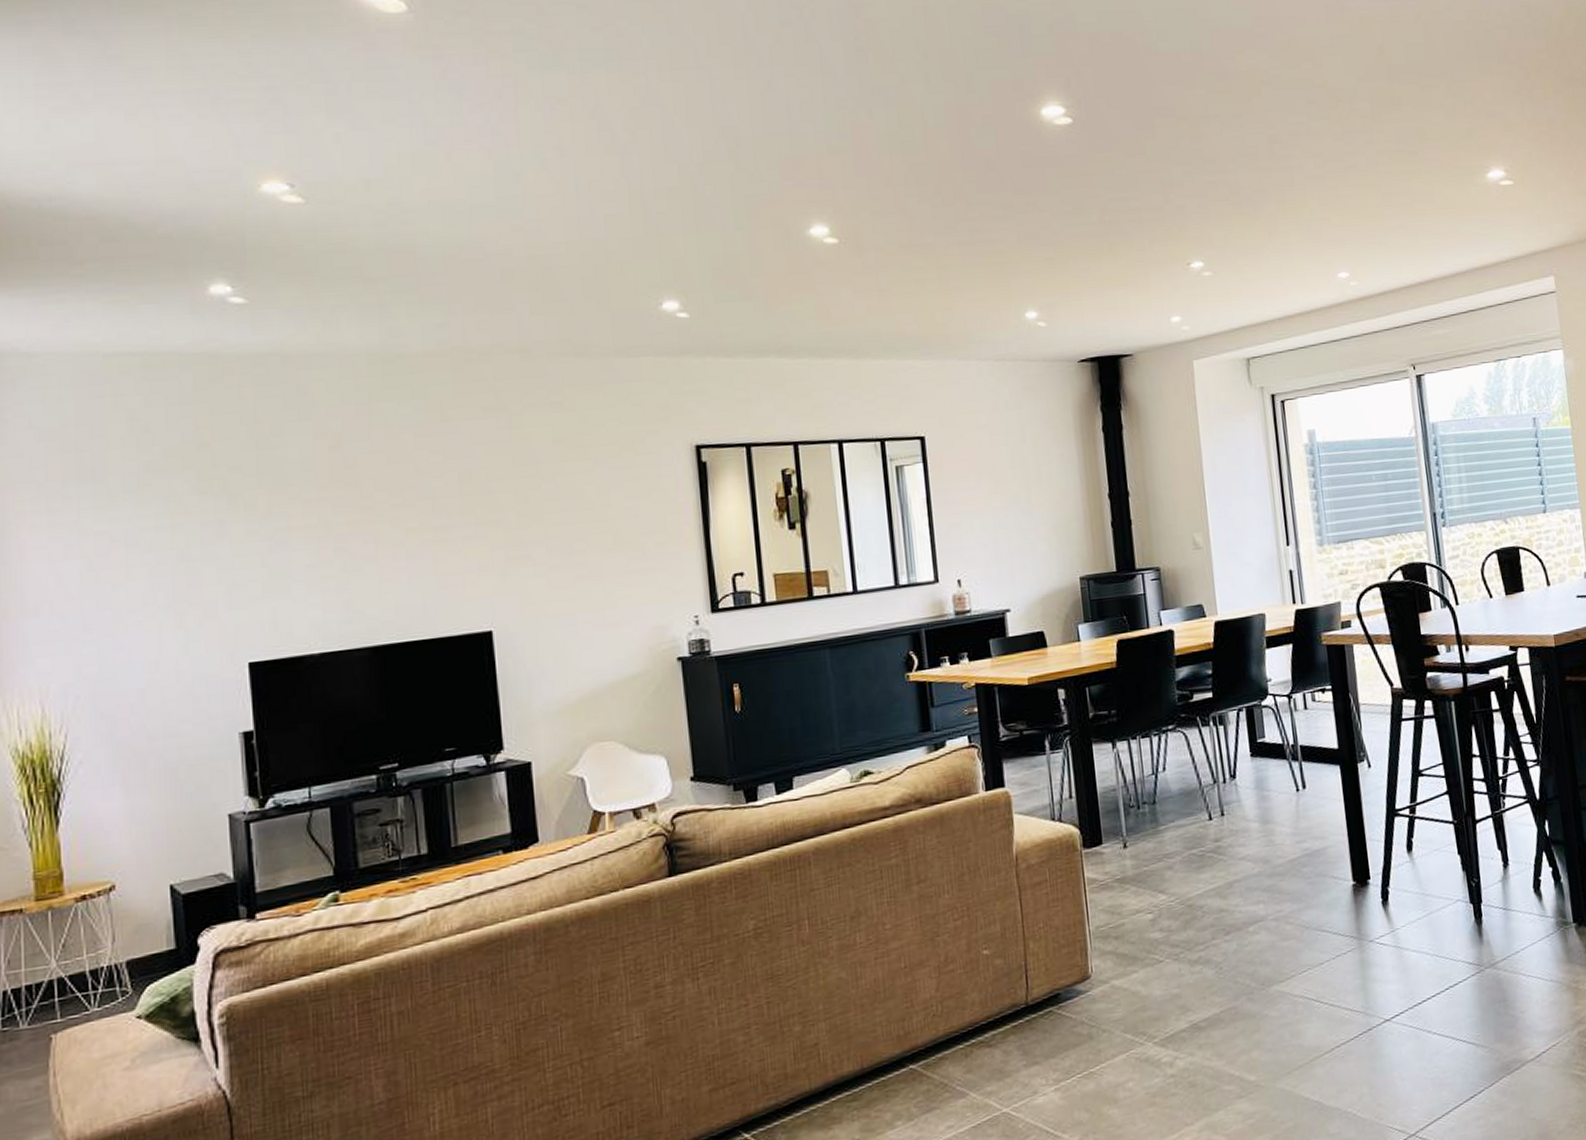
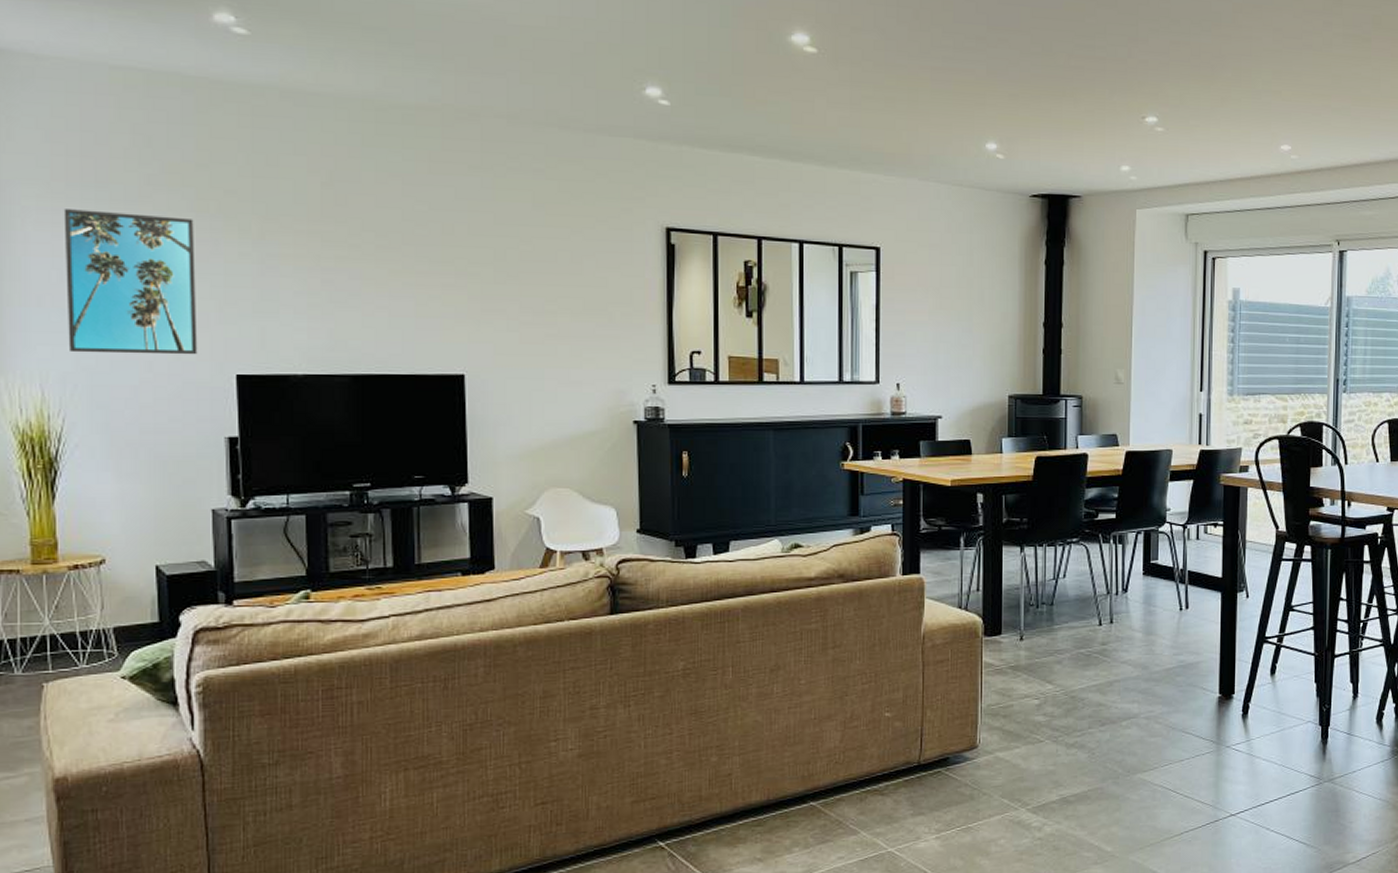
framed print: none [60,502,206,662] -> present [63,209,198,355]

